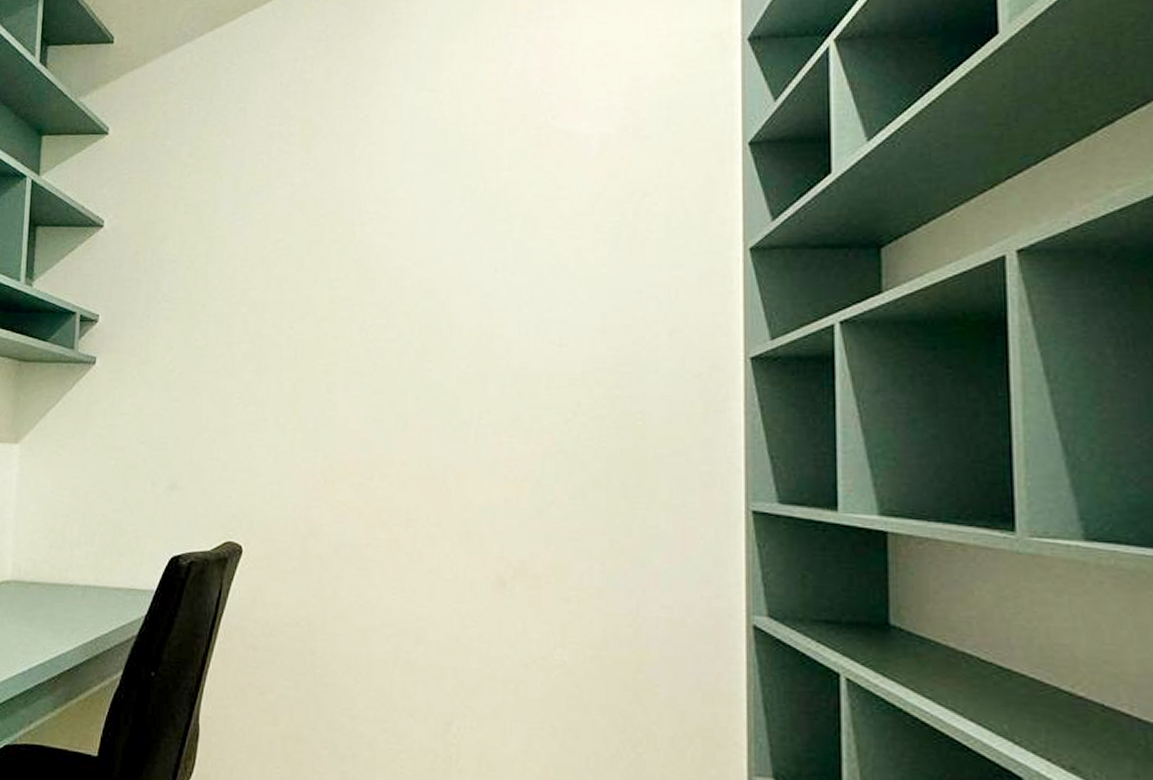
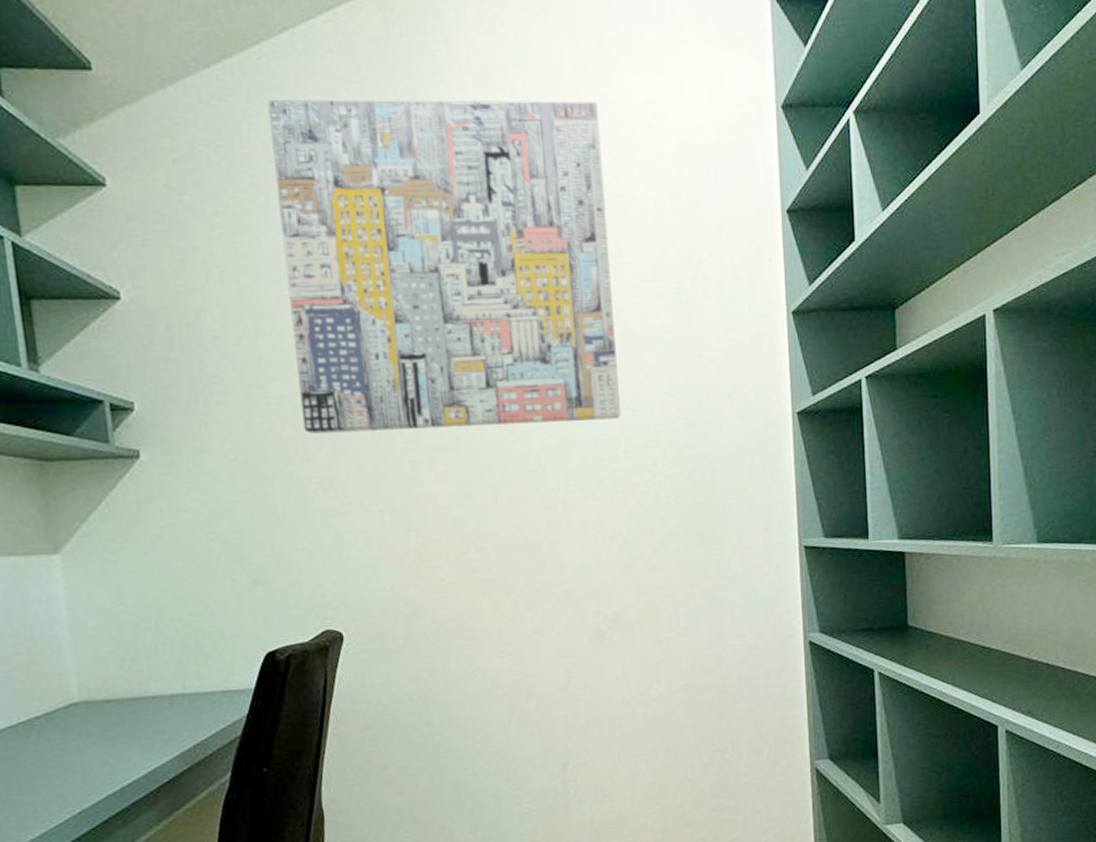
wall art: none [235,45,547,353] -> present [268,99,621,434]

